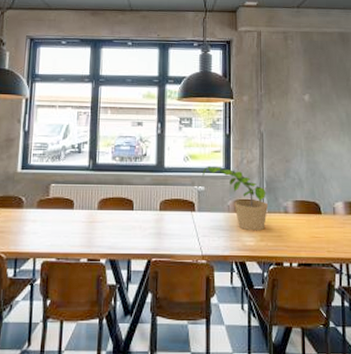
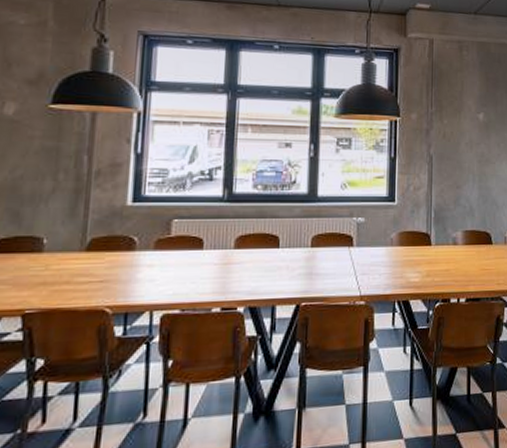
potted plant: present [202,166,269,231] -> none [362,194,436,266]

